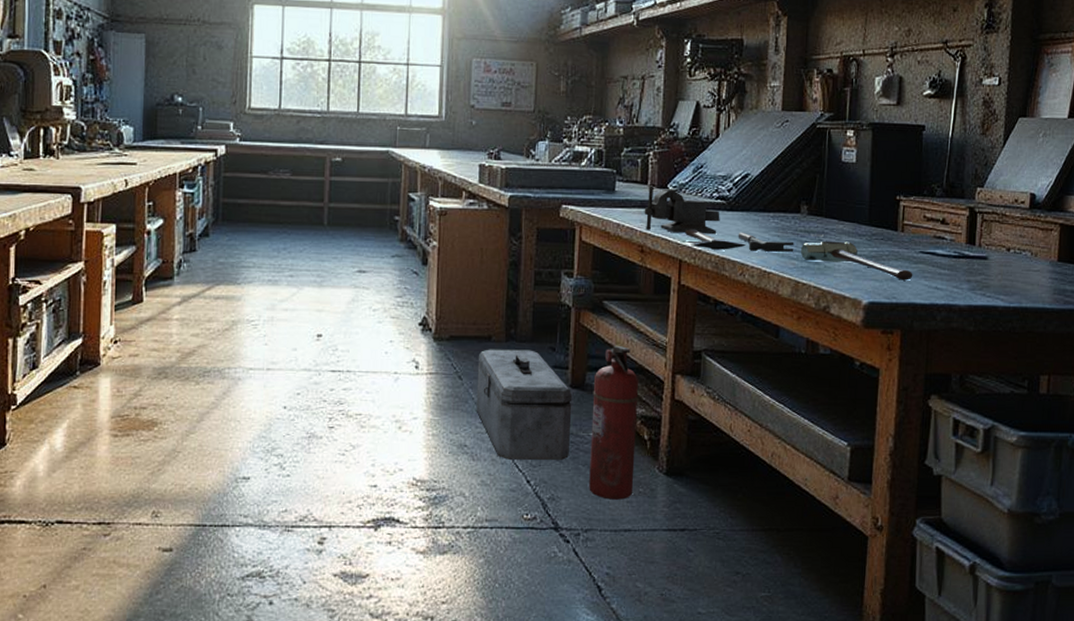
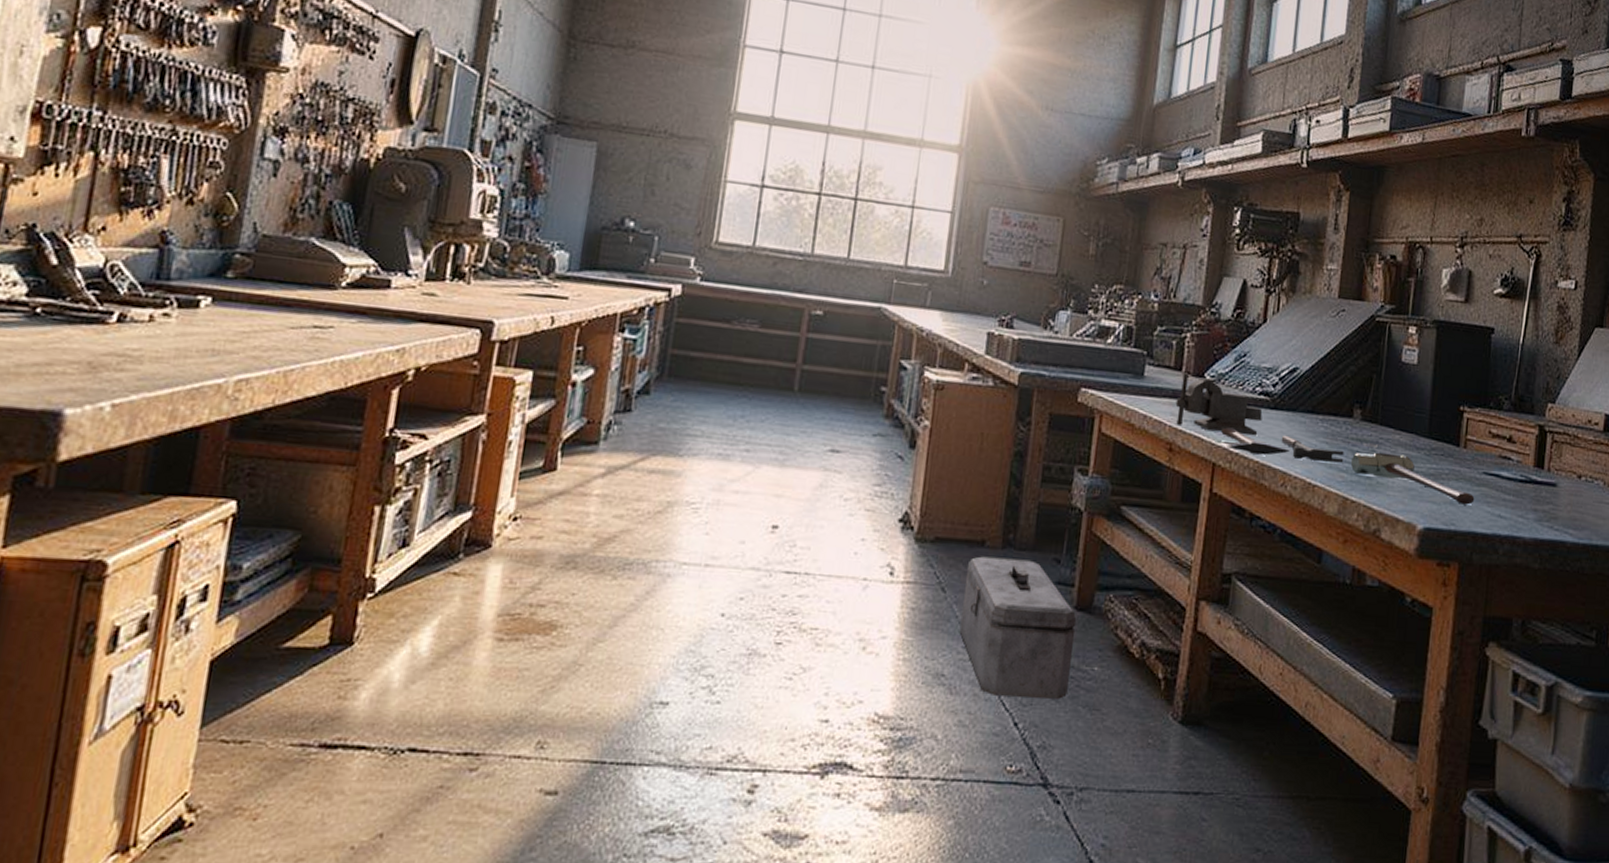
fire extinguisher: present [589,346,639,500] -> none [1088,562,1157,752]

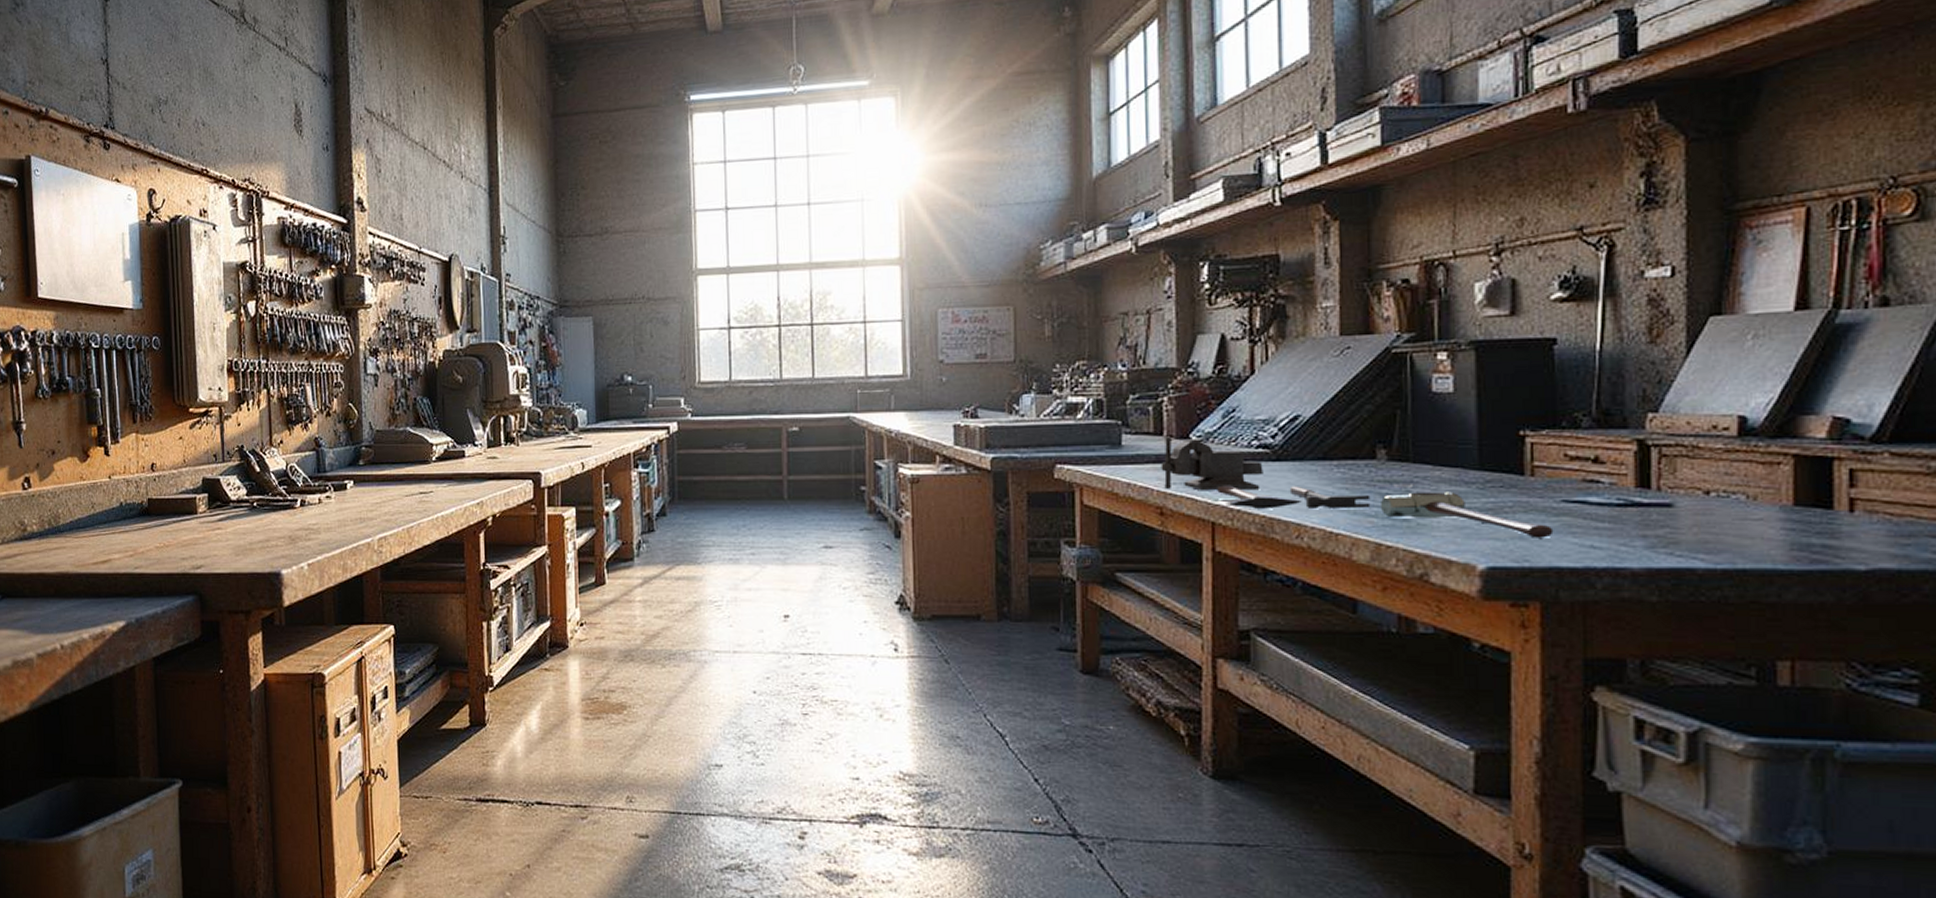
toolbox: present [959,556,1077,699] -> none [966,629,1085,757]

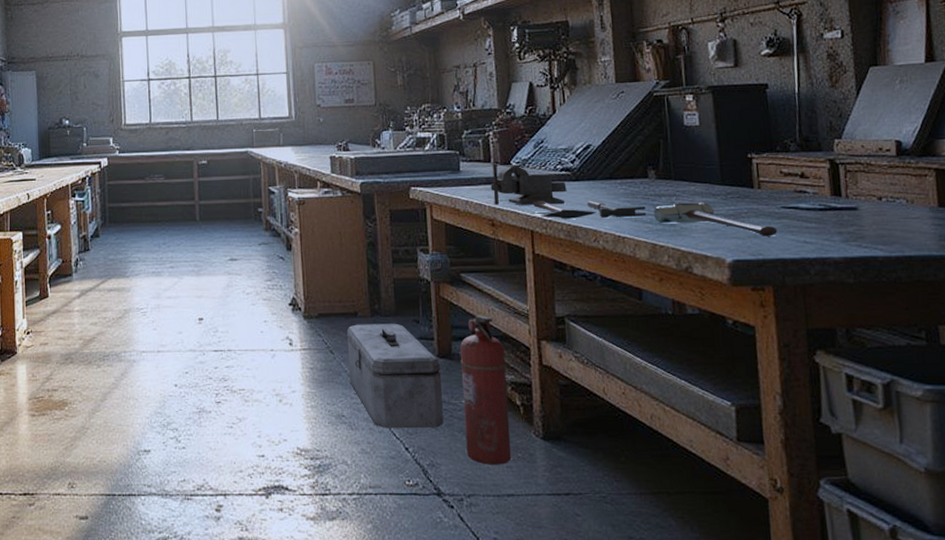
toolbox: none [966,629,1085,757] -> present [346,323,444,428]
fire extinguisher: none [1110,625,1171,806] -> present [460,316,512,465]

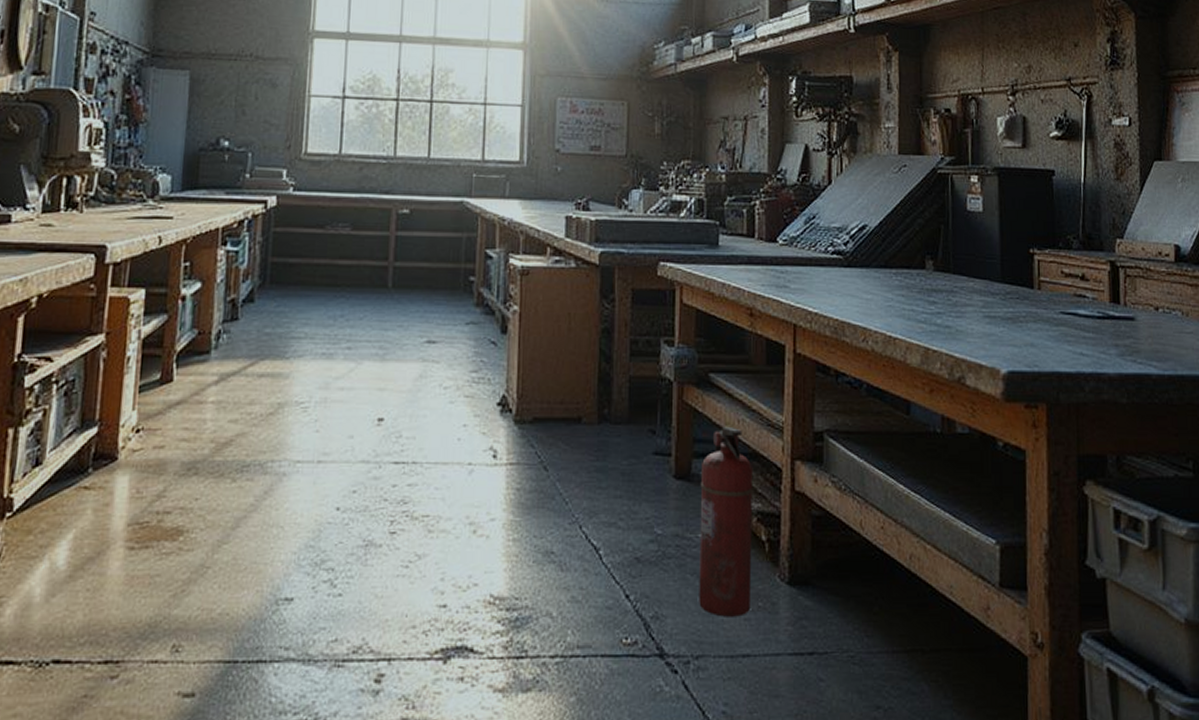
toolbox: present [346,323,444,428] -> none [564,433,677,569]
vise: present [490,163,567,206] -> none [752,239,837,295]
tool set: present [533,196,677,219] -> none [799,288,954,315]
hammer: present [653,202,778,237] -> none [928,300,1055,346]

